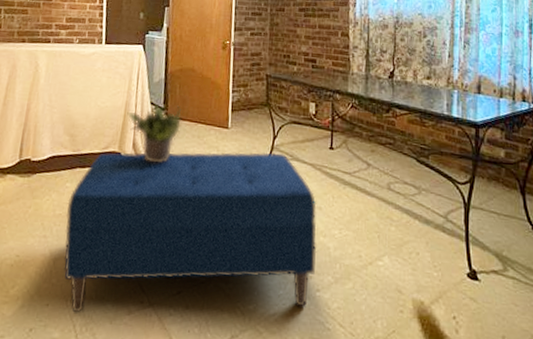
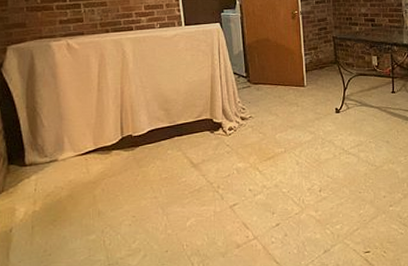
bench: present [63,151,317,313] -> none [171,102,388,254]
potted plant: present [127,101,182,163] -> none [214,71,264,124]

